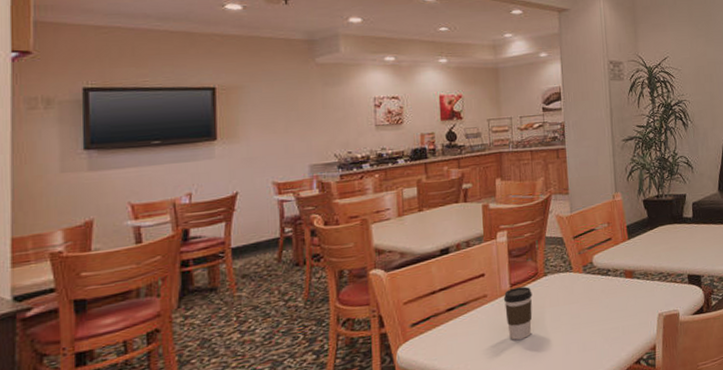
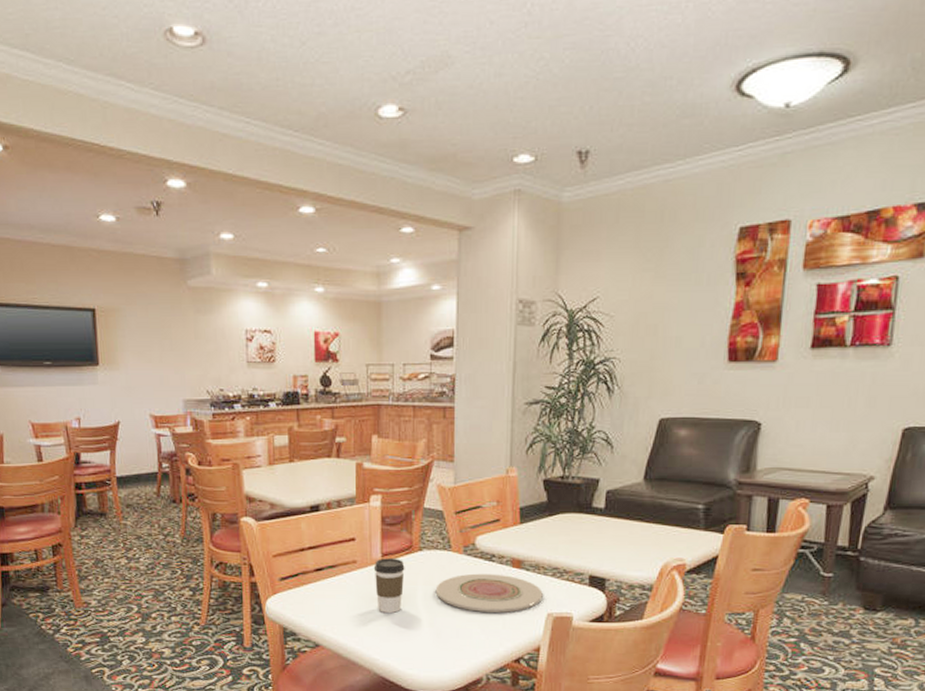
plate: none [561,285,653,324] -> present [435,573,543,613]

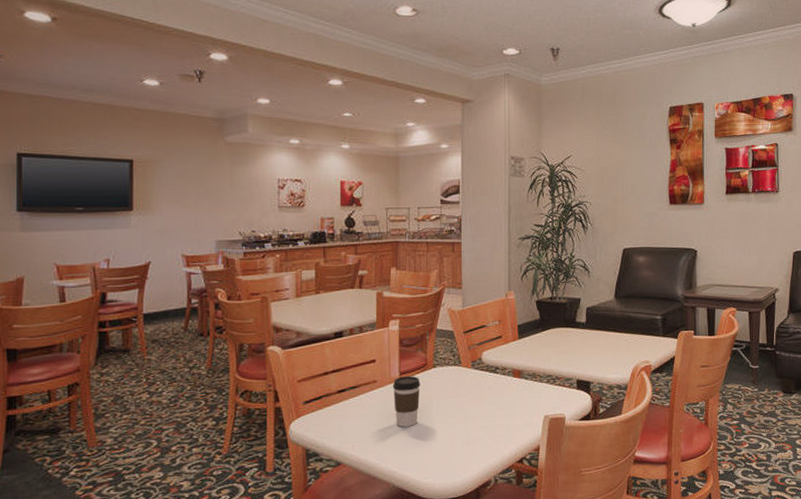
plate: present [435,573,543,613] -> none [448,384,540,420]

